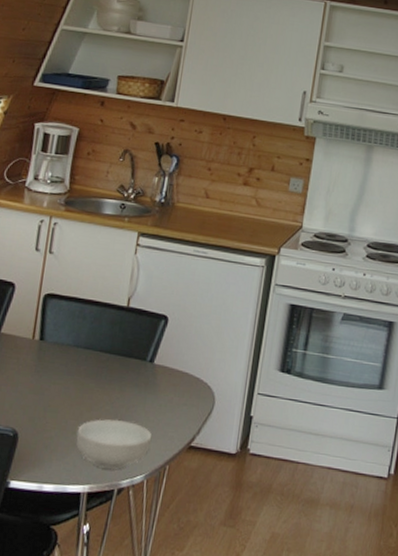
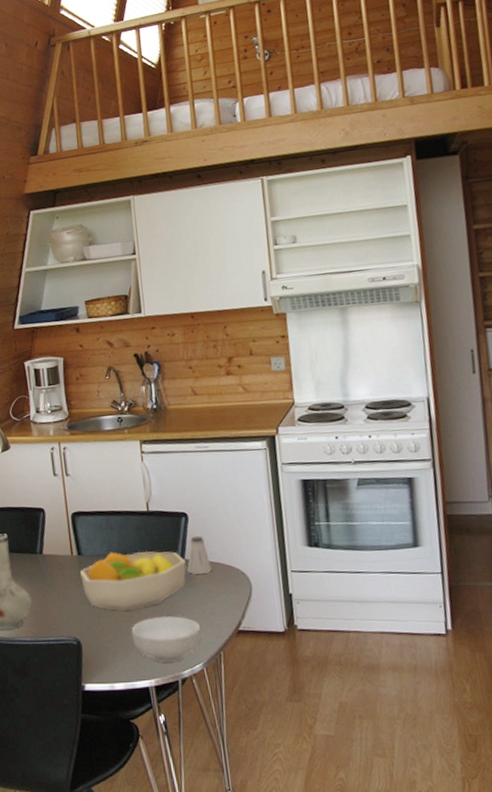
fruit bowl: none [36,342,155,408] -> present [80,551,187,611]
saltshaker: none [153,341,180,382] -> present [187,536,212,574]

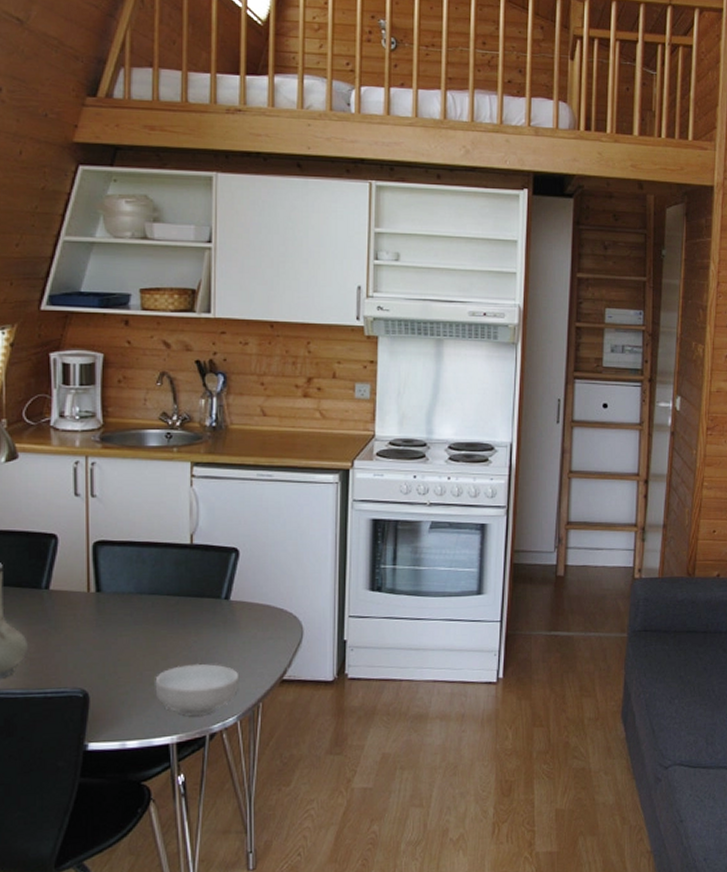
fruit bowl: present [80,551,187,611] -> none [97,589,232,658]
saltshaker: present [187,536,212,574] -> none [232,574,260,617]

